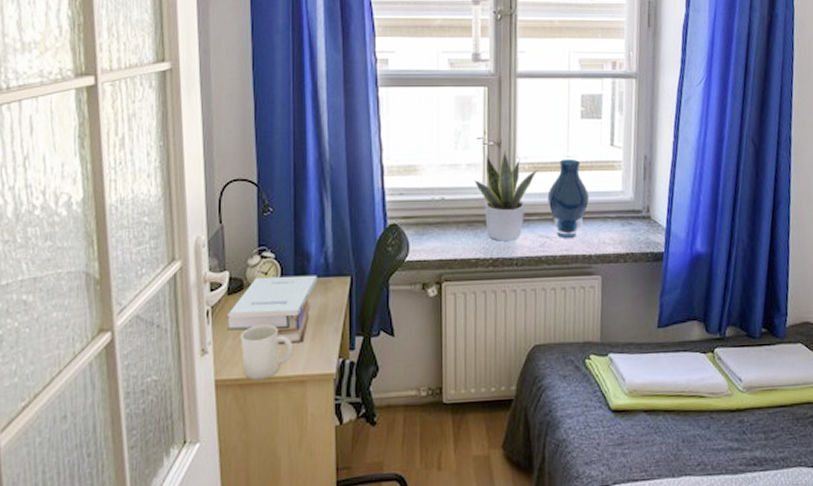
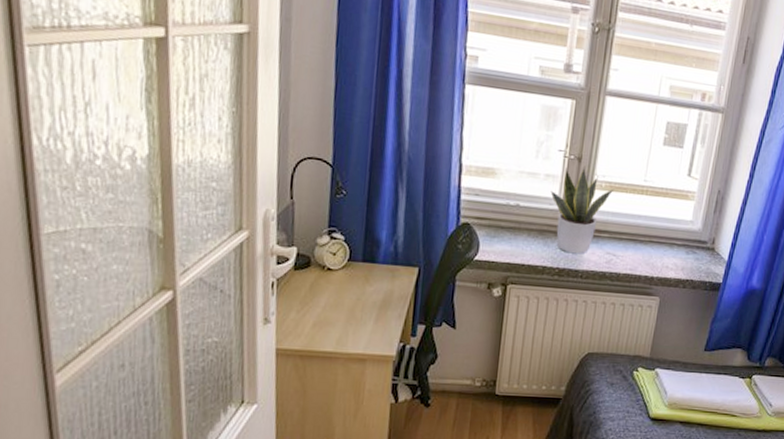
books: present [226,275,318,344] -> none [291,256,386,324]
mug: present [241,324,294,381] -> none [303,302,357,355]
vase: present [547,159,589,238] -> none [619,182,660,259]

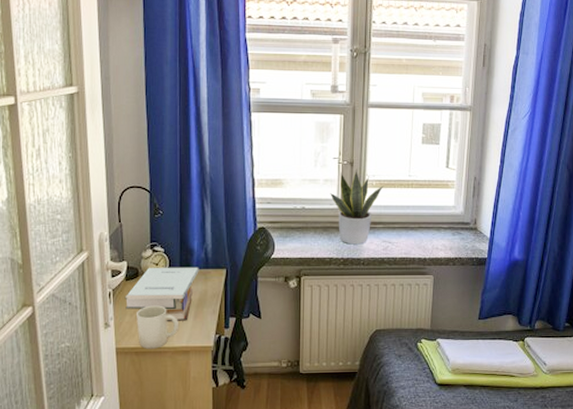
books: none [291,256,386,324] -> present [124,267,199,321]
mug: none [303,302,357,355] -> present [136,305,180,350]

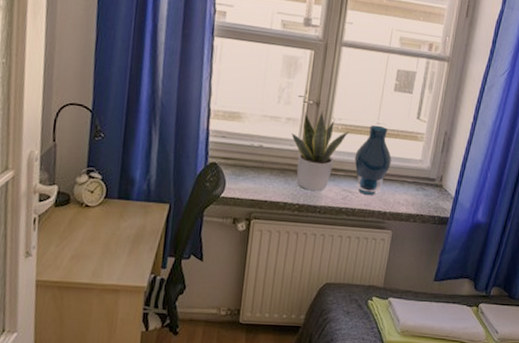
books: present [124,267,199,321] -> none [51,194,139,257]
mug: present [136,305,180,350] -> none [62,236,111,286]
vase: none [391,177,426,243] -> present [354,125,392,195]

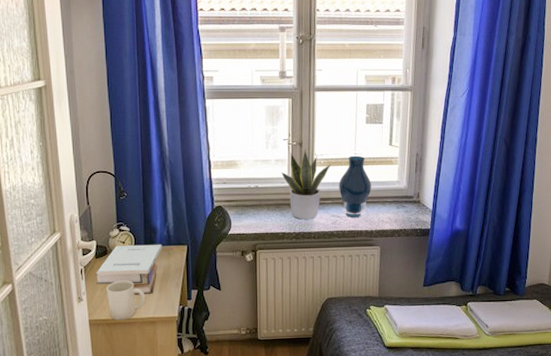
books: none [51,194,139,257] -> present [95,244,162,295]
mug: none [62,236,111,286] -> present [107,280,146,321]

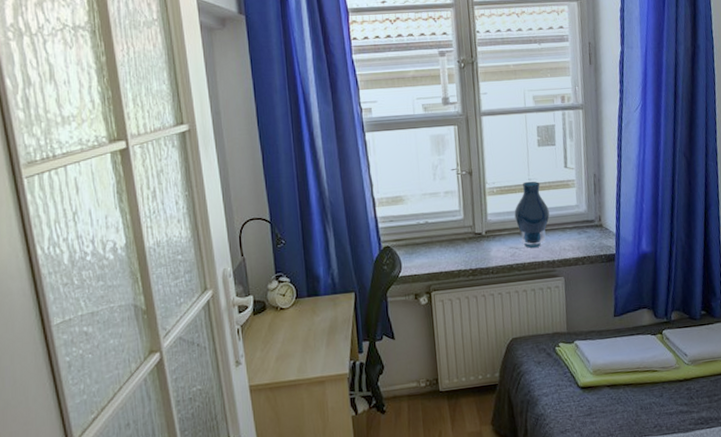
books: present [95,244,162,295] -> none [253,293,327,352]
mug: present [107,280,146,321] -> none [267,337,313,384]
potted plant: present [281,149,332,220] -> none [452,178,505,255]

